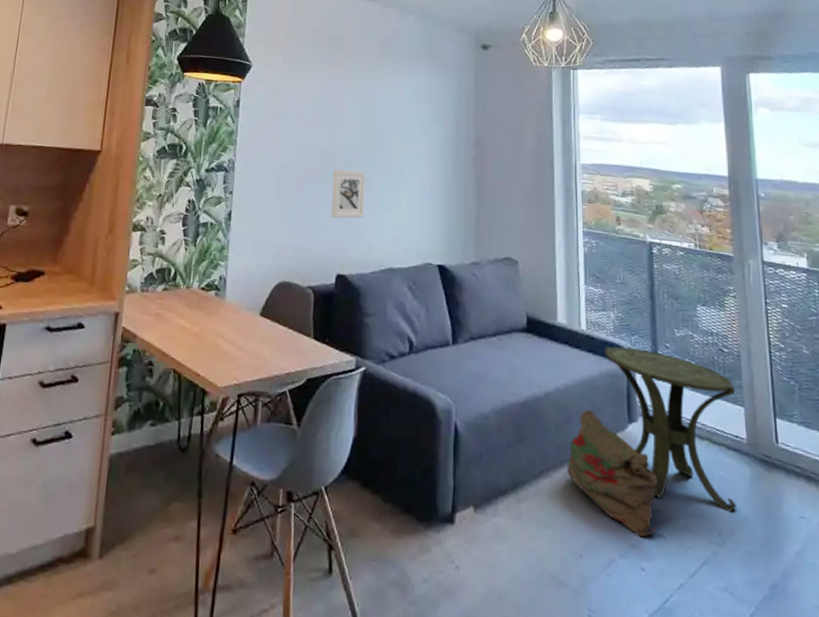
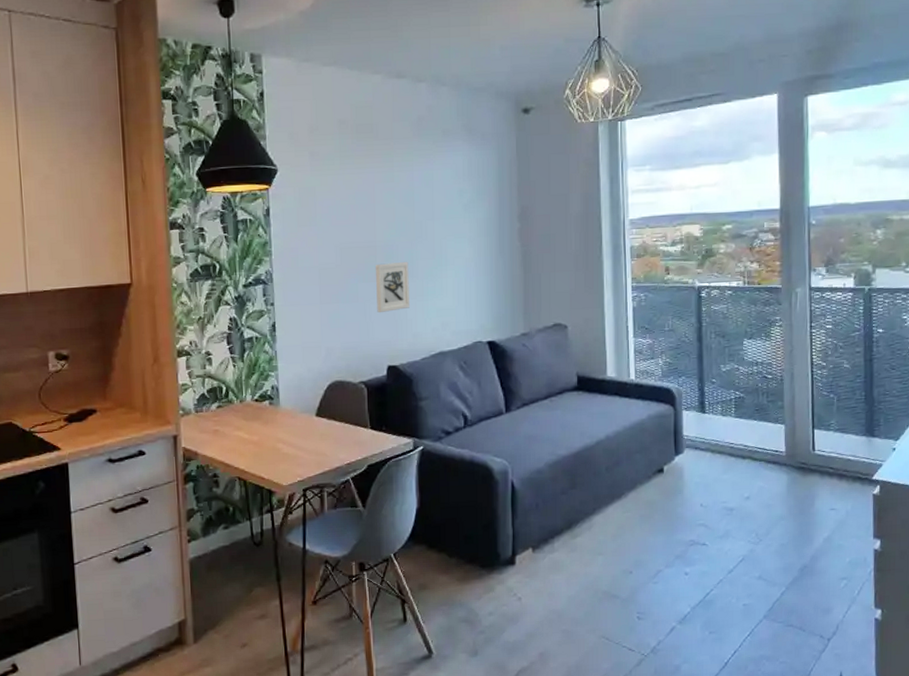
bag: present [567,410,658,538] -> none [618,450,701,549]
side table: present [605,346,736,512] -> none [653,388,776,515]

